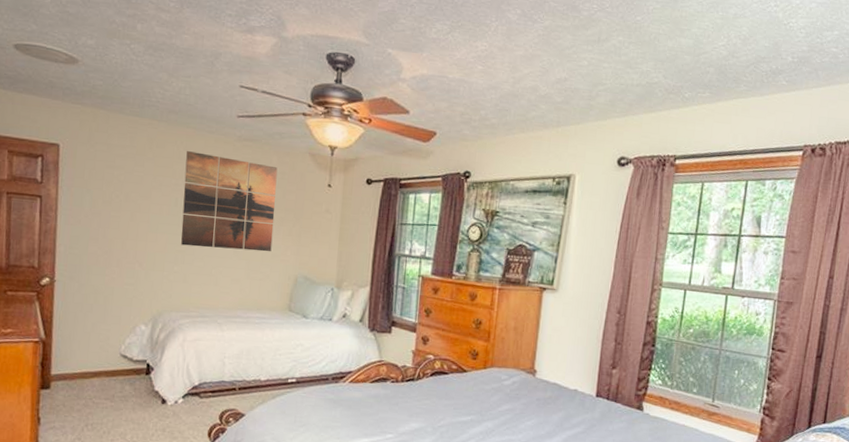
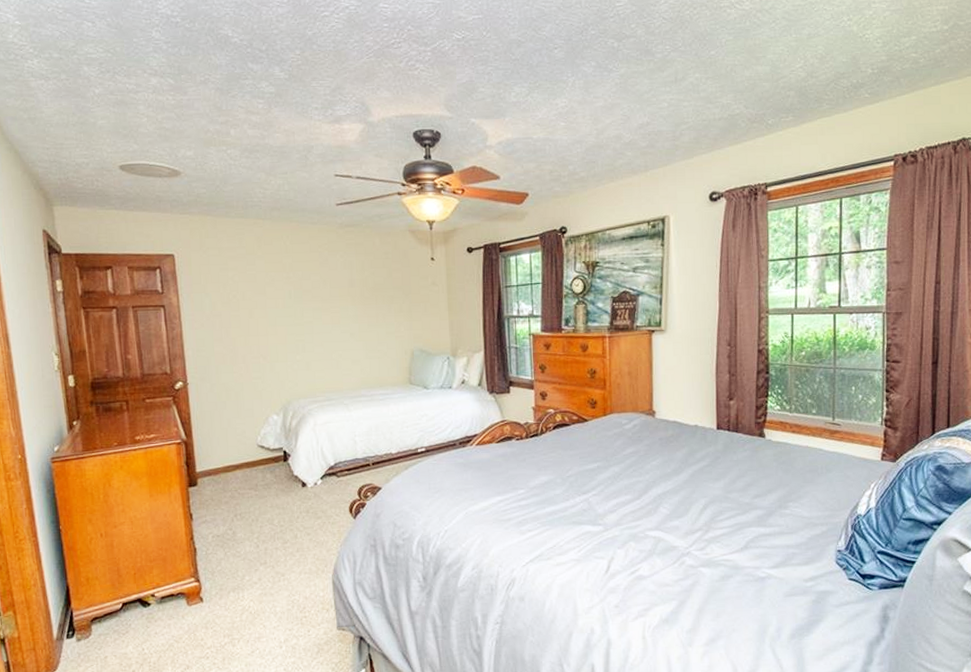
wall art: present [181,151,278,252] -> none [293,244,386,335]

